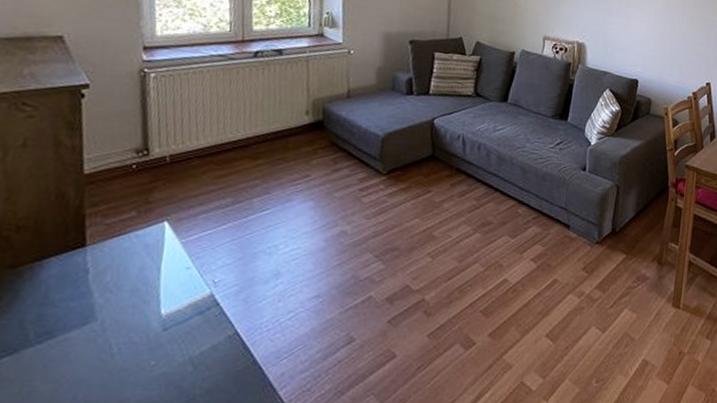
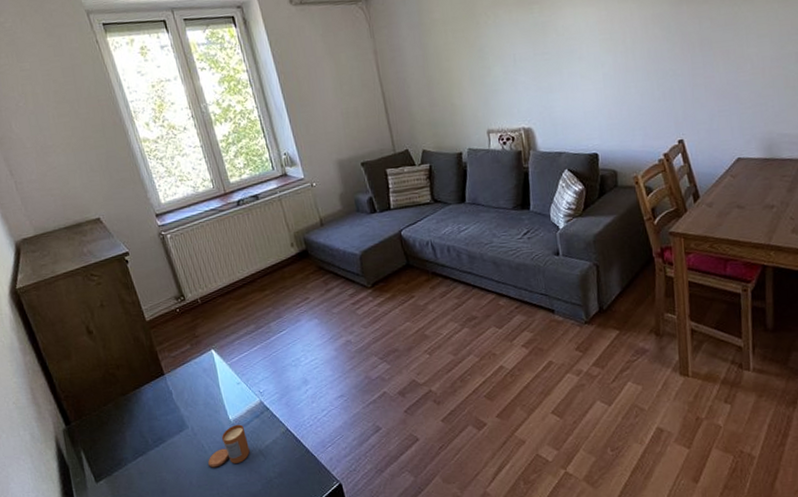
candle: none [110,321,178,378] -> present [208,424,250,468]

